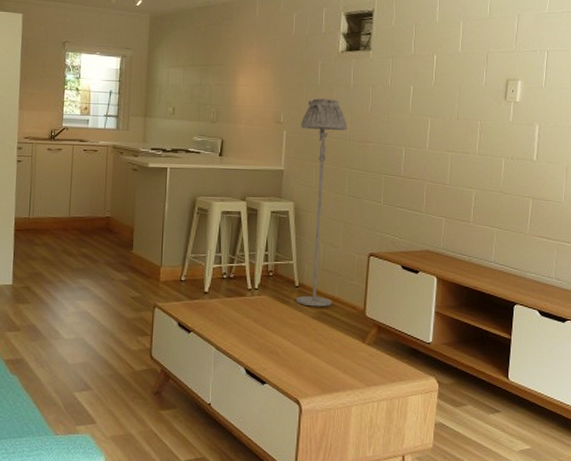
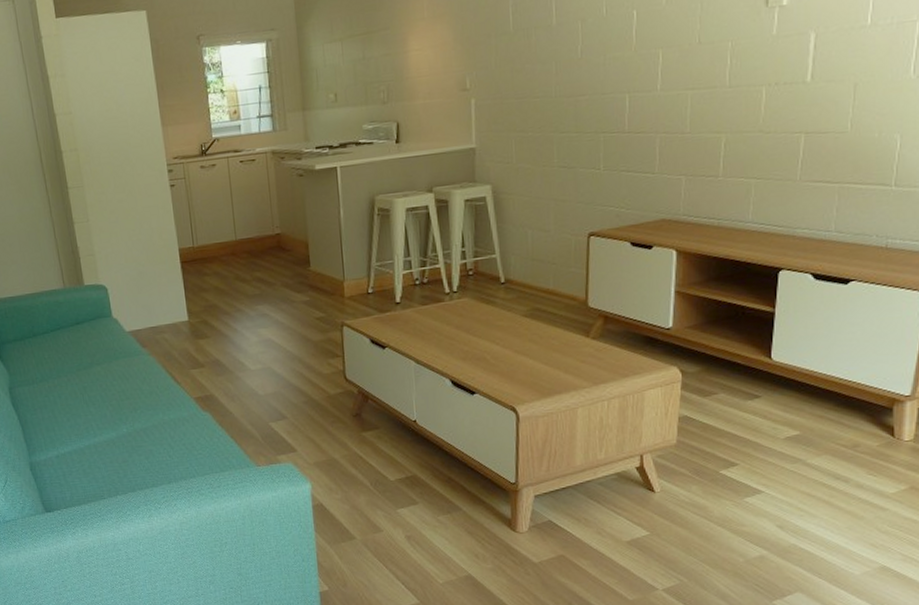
floor lamp: present [296,98,348,307] -> none [491,47,552,304]

